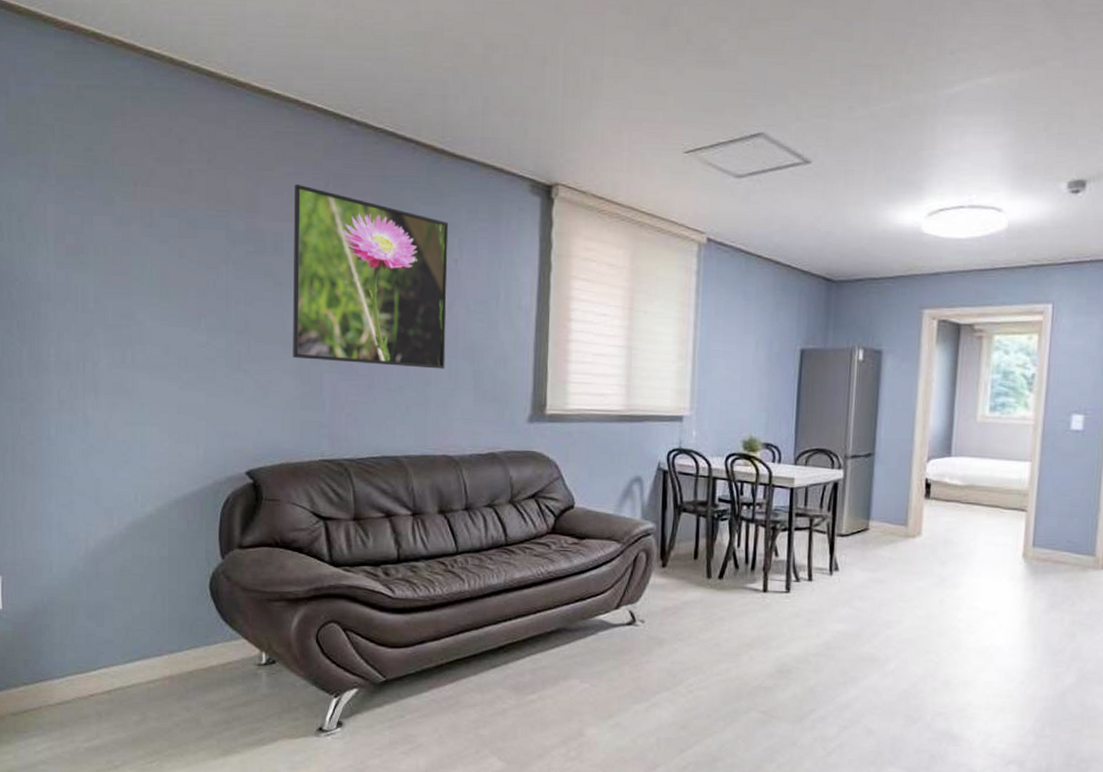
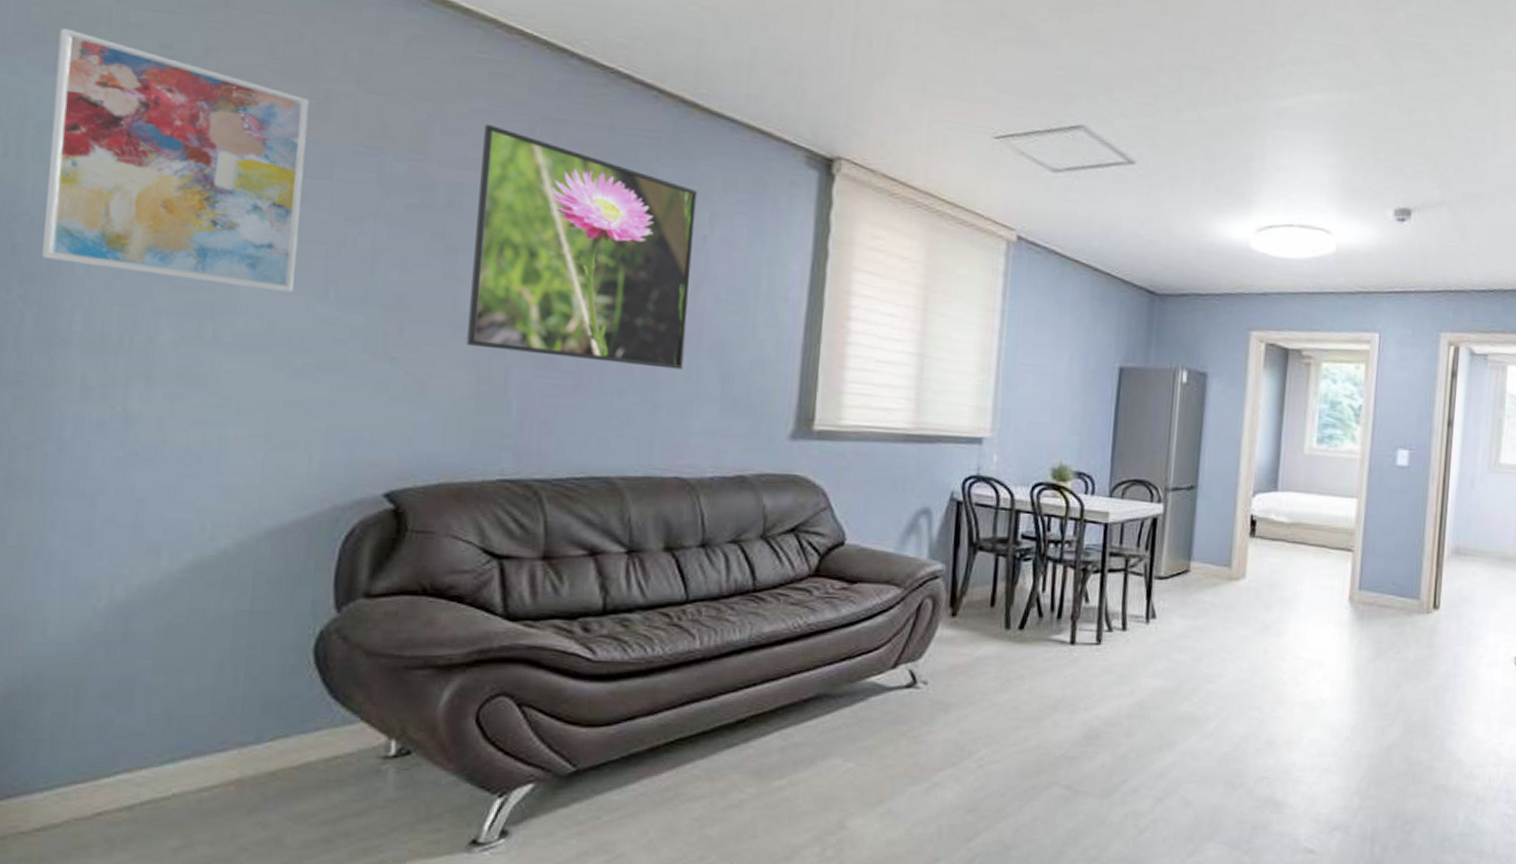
wall art: none [26,143,178,324] -> present [42,27,309,292]

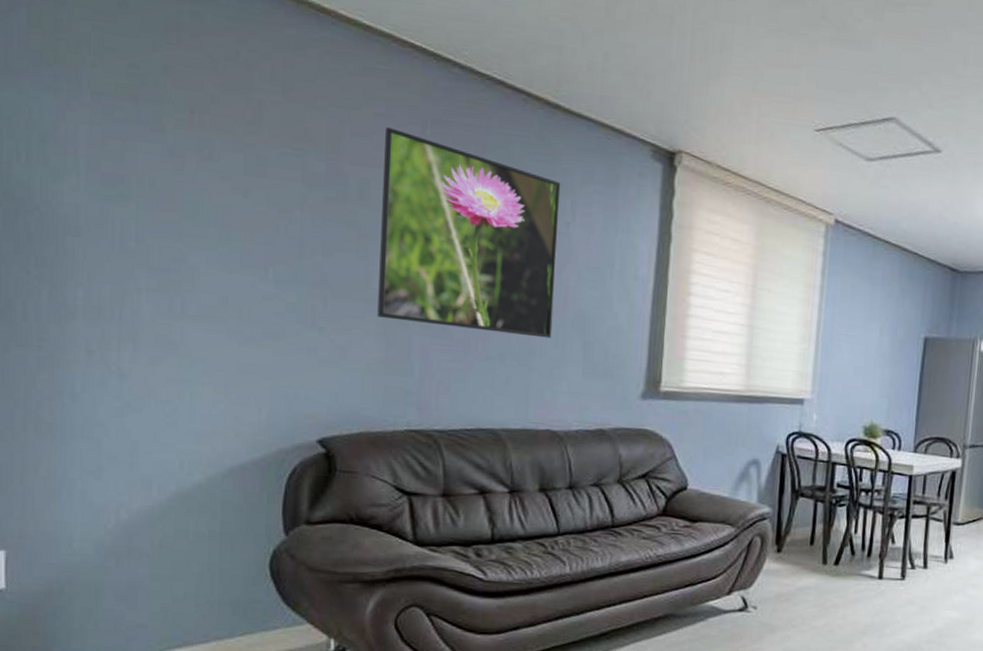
wall art: present [42,27,309,292] -> none [50,52,246,273]

